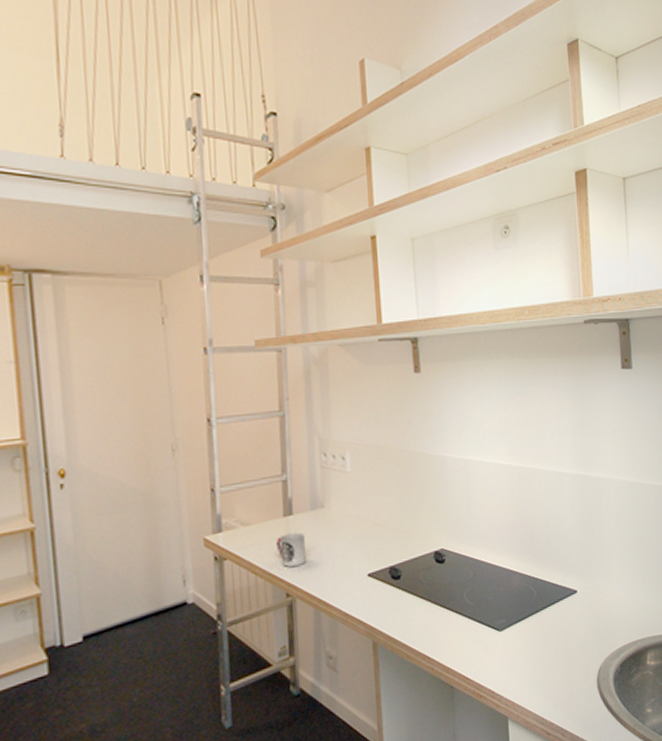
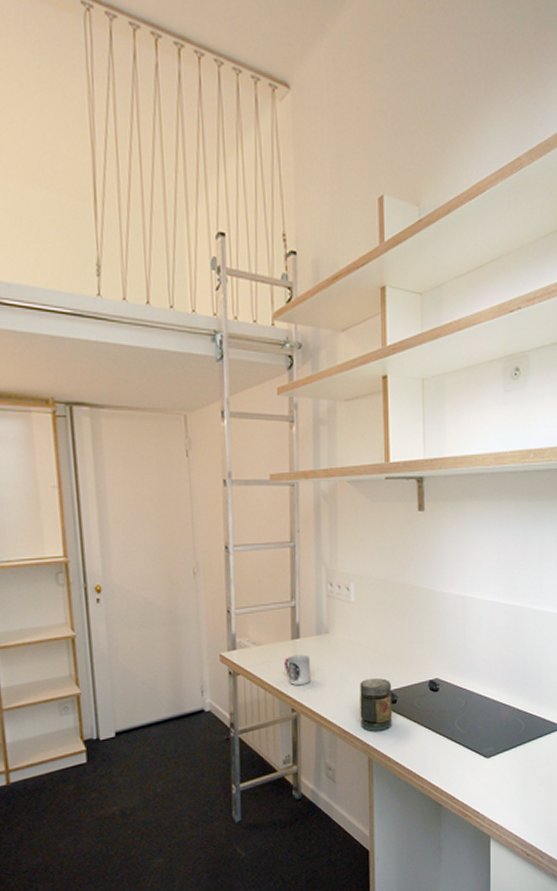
jar: none [360,552,398,612] -> present [360,677,393,731]

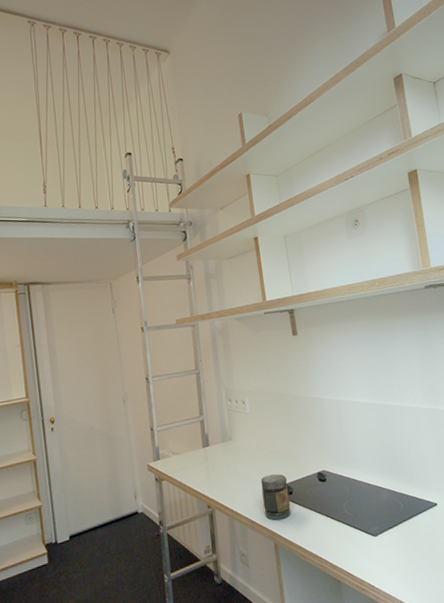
cup: present [283,654,310,685] -> none [198,459,221,485]

